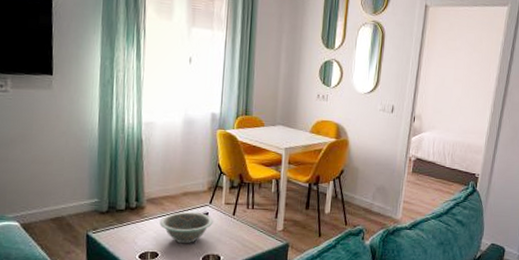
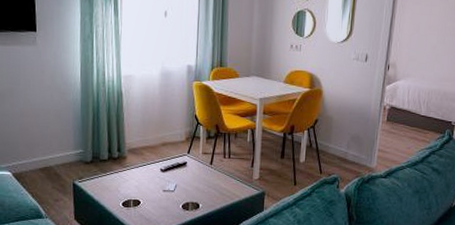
decorative bowl: present [159,211,213,244] -> none [141,161,192,192]

